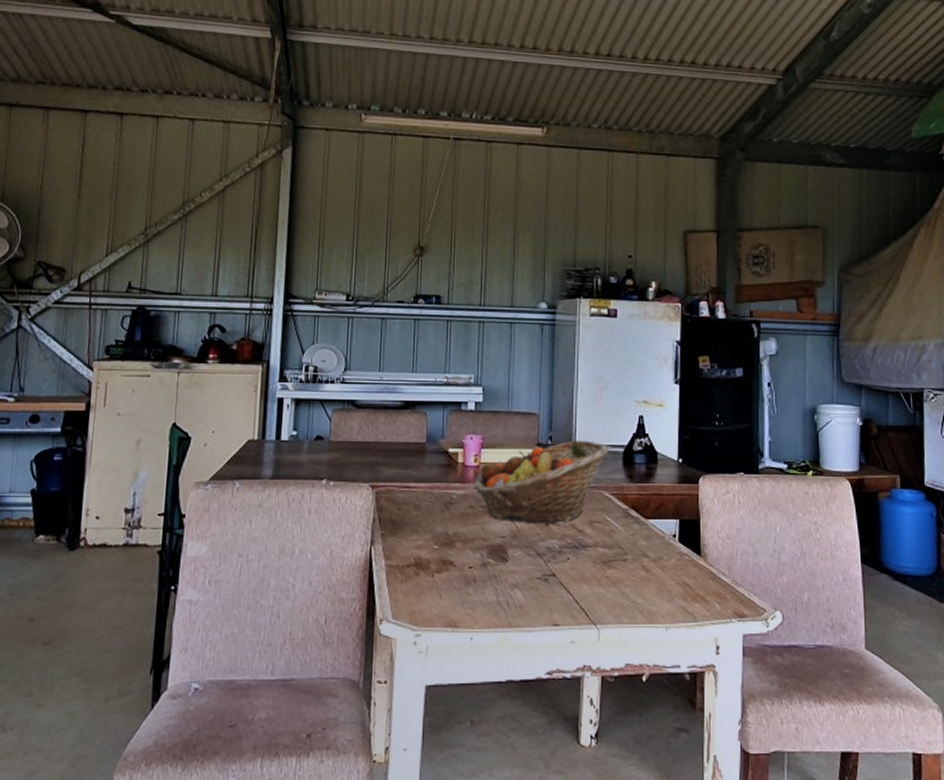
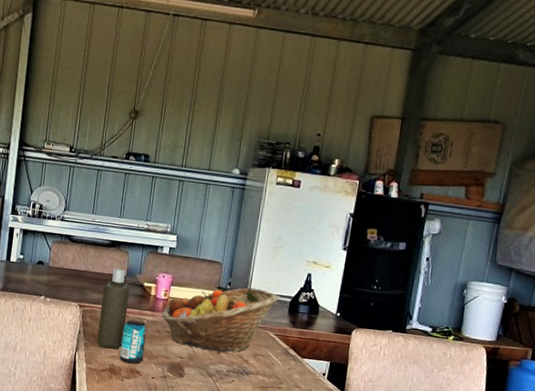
bottle: none [396,435,433,536] -> present [96,268,131,349]
beverage can: none [425,498,458,553] -> present [119,320,147,364]

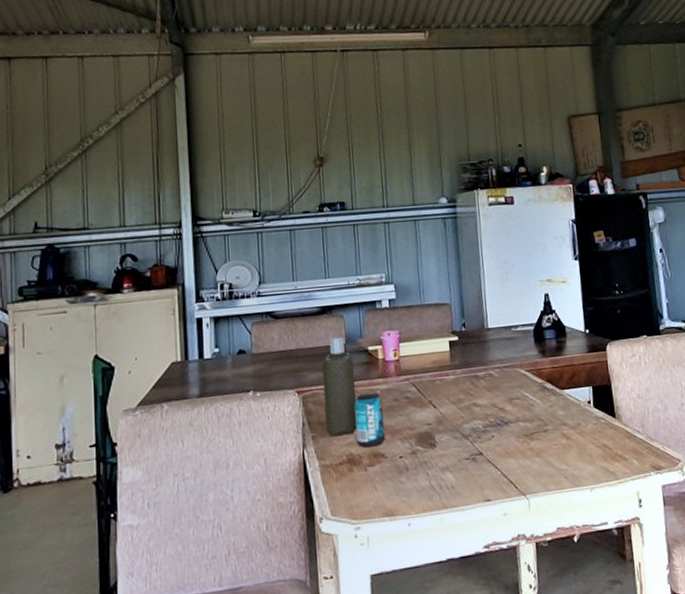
fruit basket: present [162,287,278,353] -> none [396,322,520,409]

